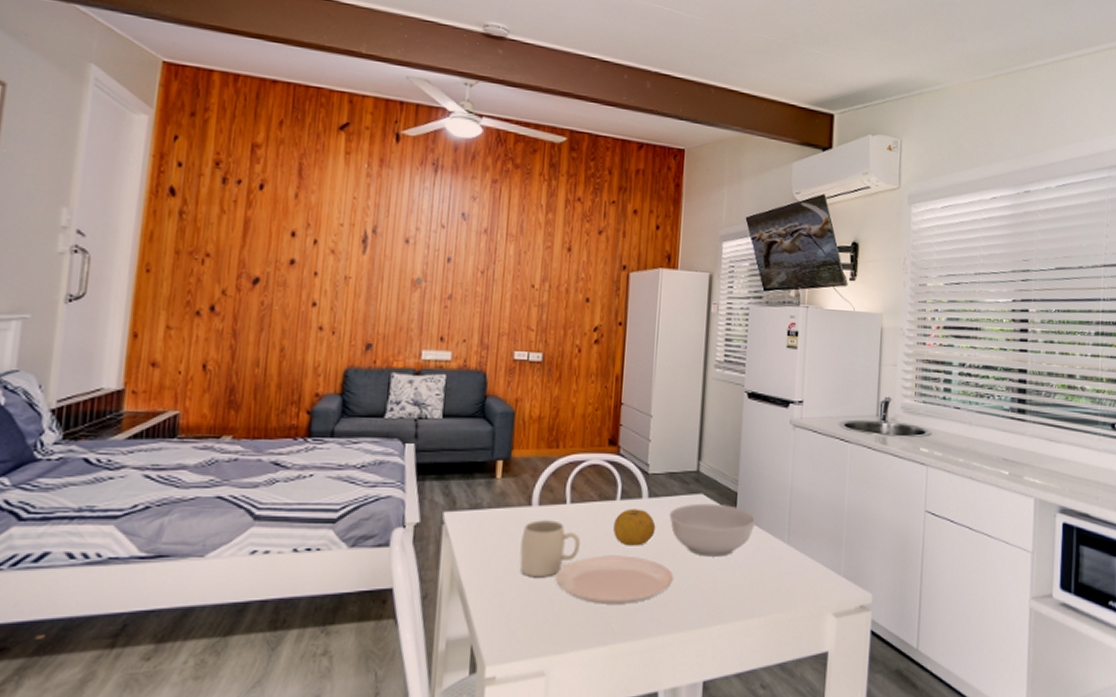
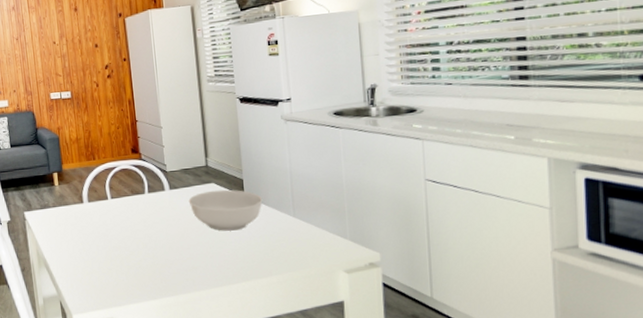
mug: present [519,520,581,578] -> none [80,212,124,253]
plate: present [556,555,674,604] -> none [110,234,200,270]
fruit: present [613,508,656,546] -> none [146,198,180,227]

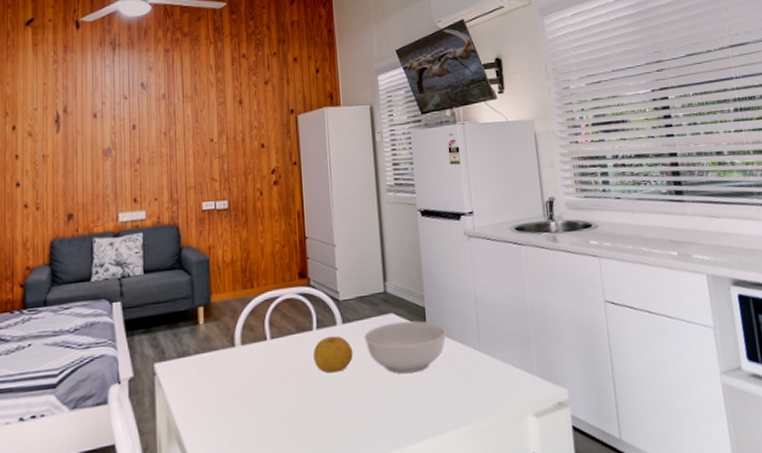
fruit: none [146,198,180,227] -> present [313,335,353,373]

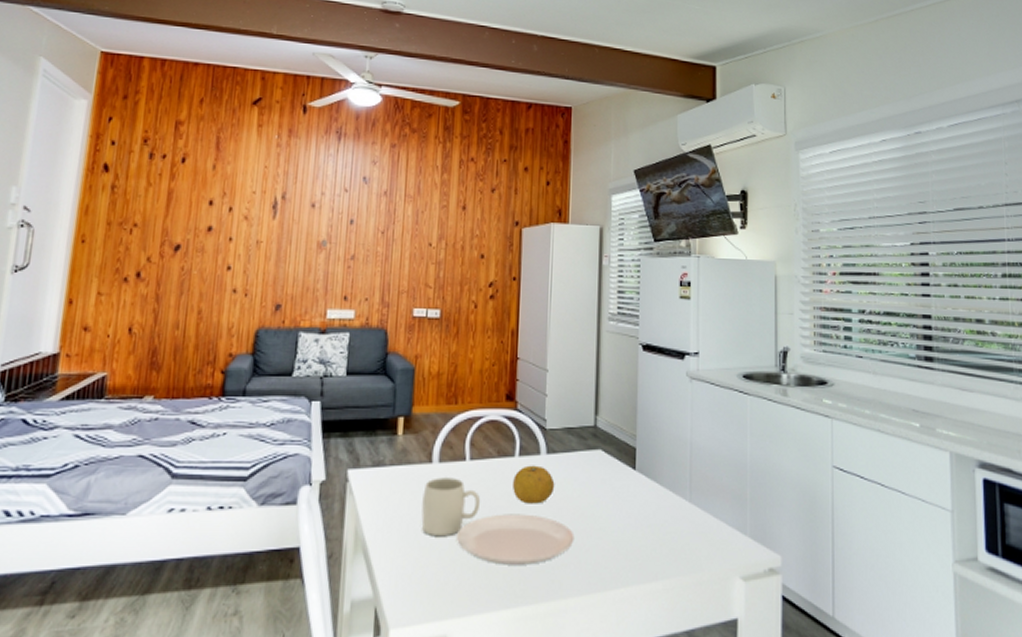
mug: none [229,358,285,416] -> present [421,477,481,537]
plate: none [266,382,377,434] -> present [457,514,575,565]
bowl: present [364,320,447,374] -> none [567,459,656,515]

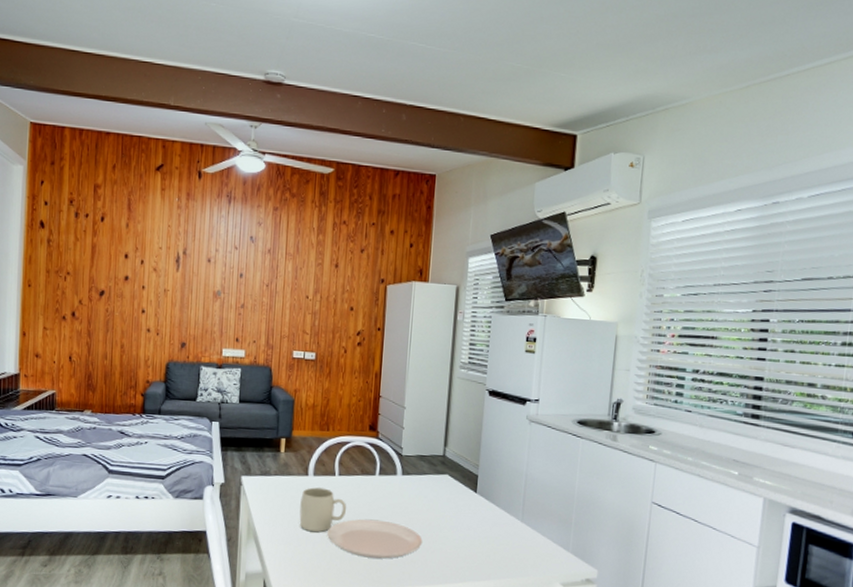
fruit: present [513,465,555,504] -> none [373,483,408,514]

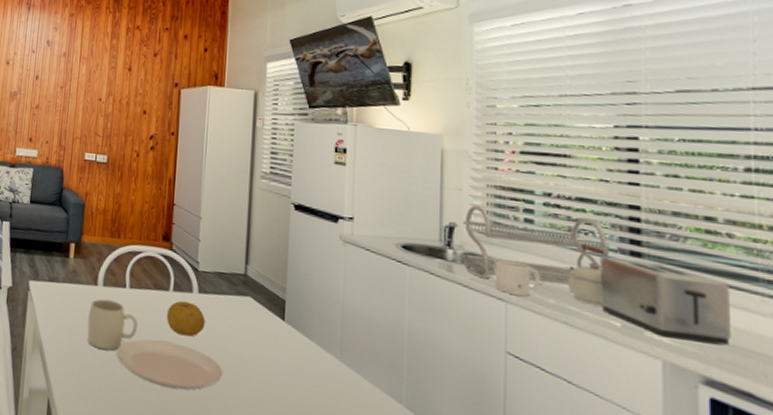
fruit: none [373,483,408,514] -> present [167,300,206,337]
dish rack: none [624,383,738,445] -> present [460,205,610,286]
mug: none [648,428,683,457] -> present [494,259,540,297]
kettle: none [703,410,736,460] -> present [568,243,608,307]
toaster: none [725,419,818,483] -> present [599,256,731,346]

